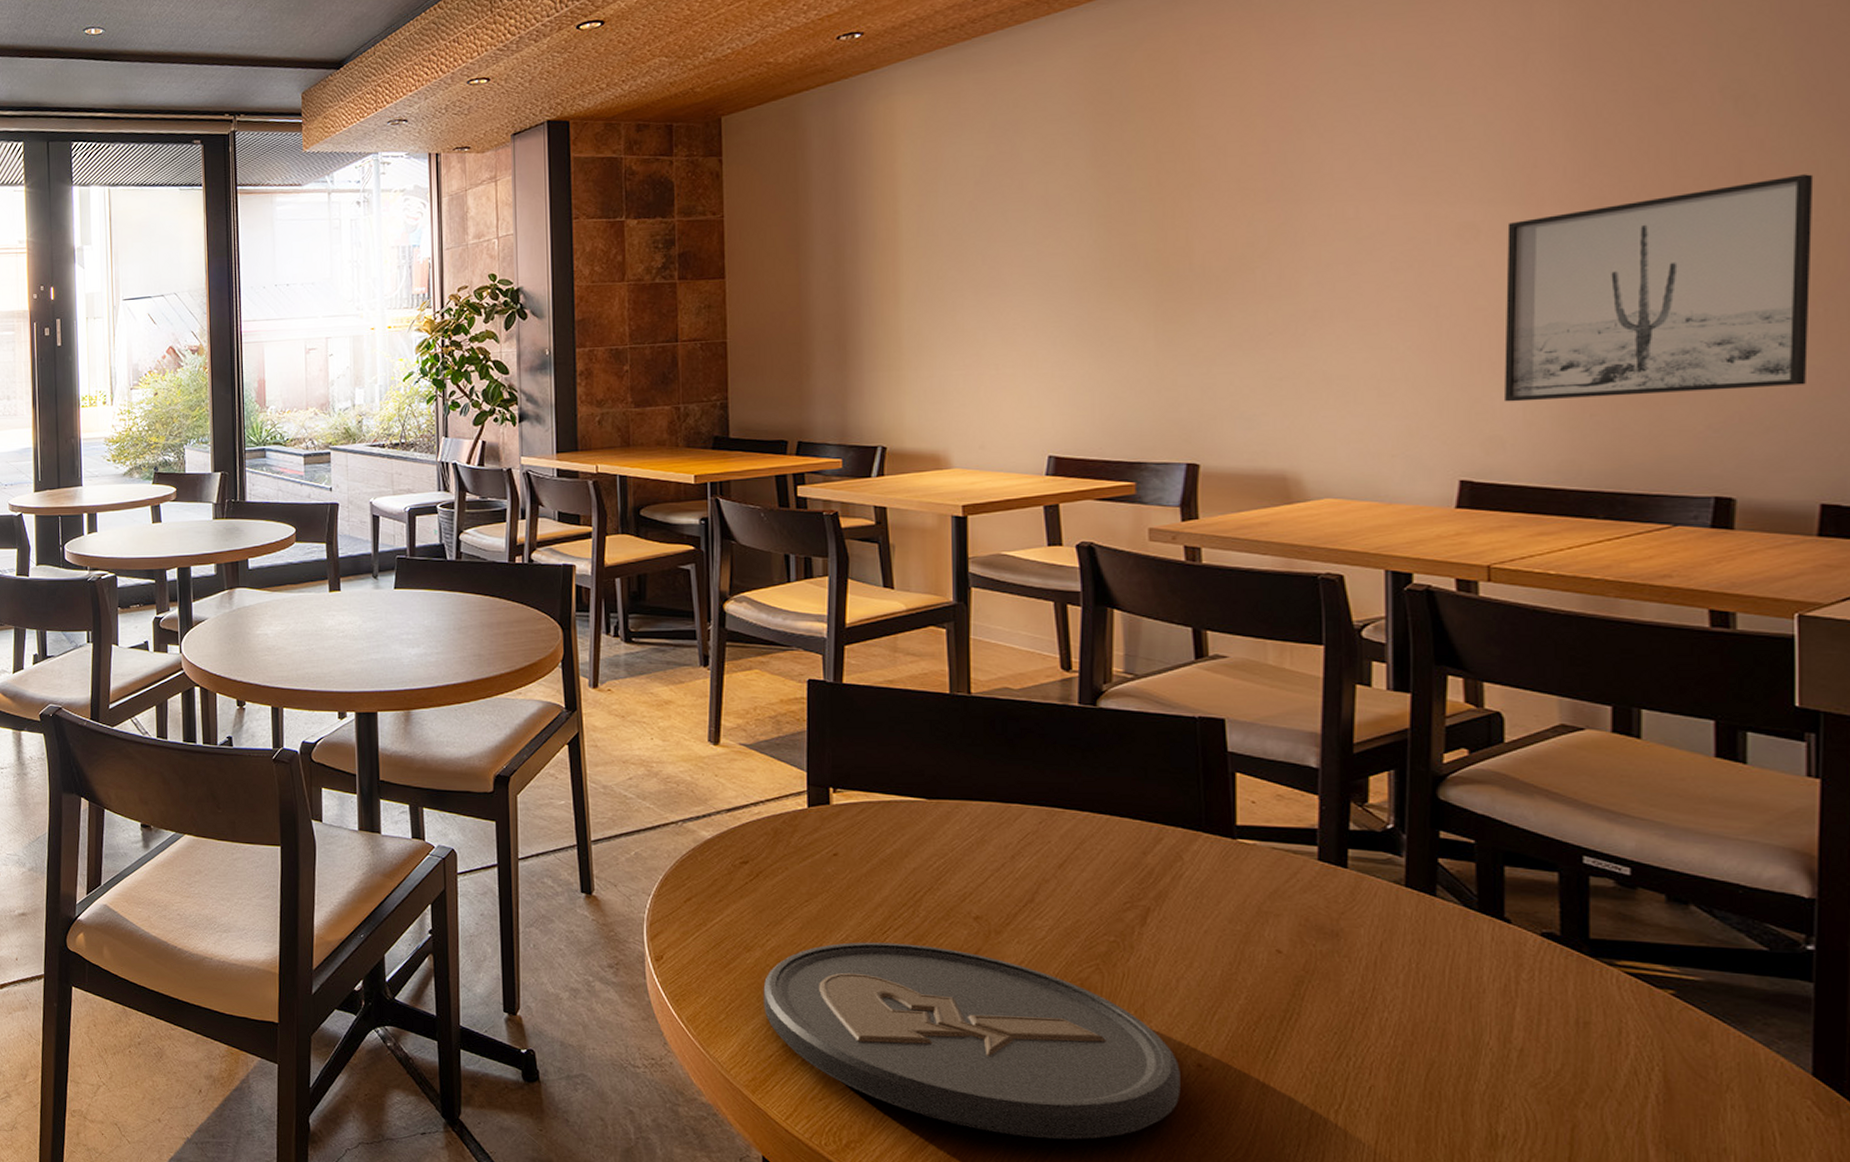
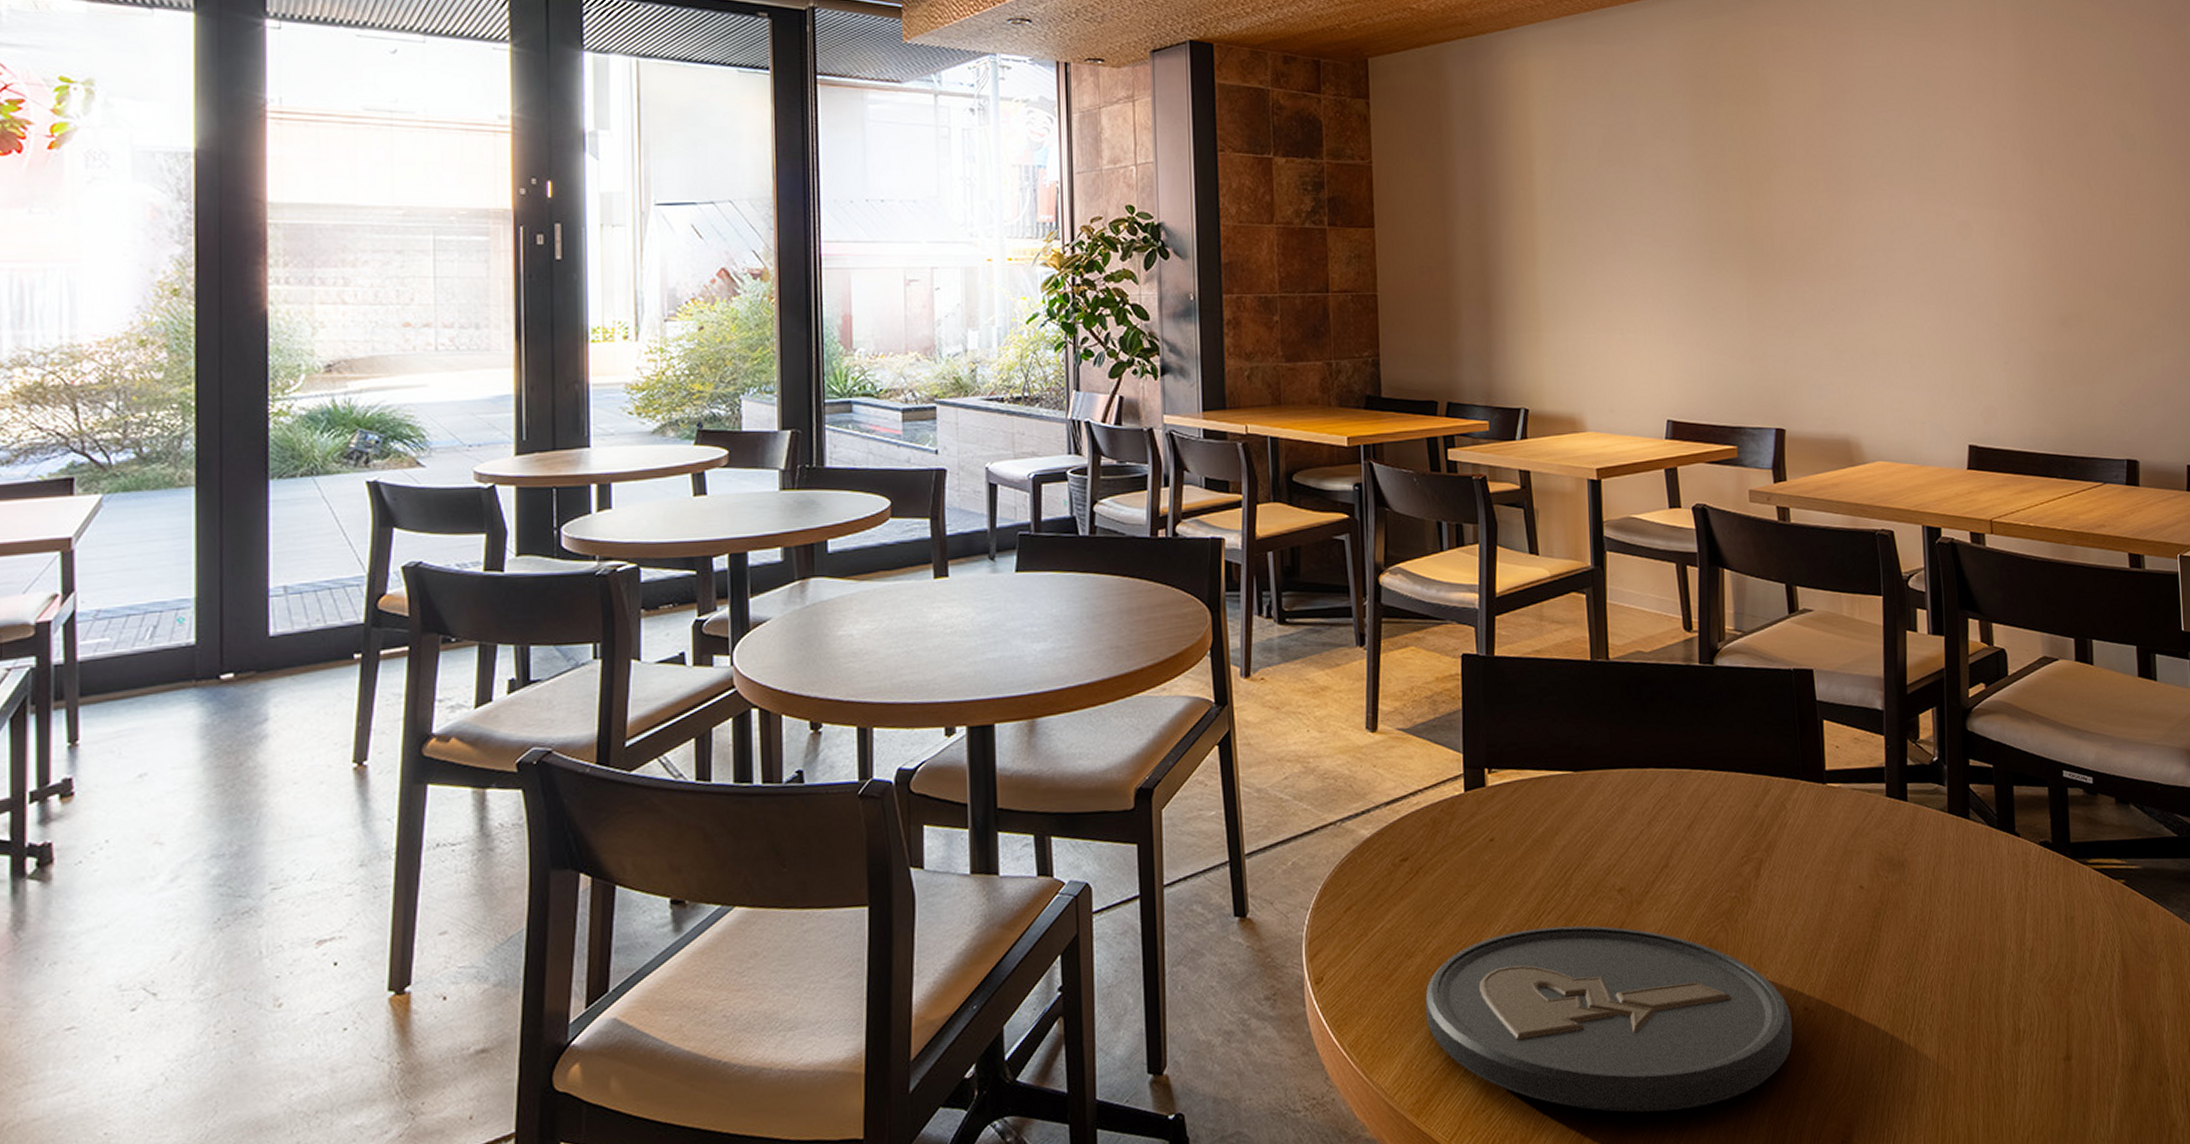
wall art: present [1504,174,1814,402] -> none [1990,201,2174,378]

